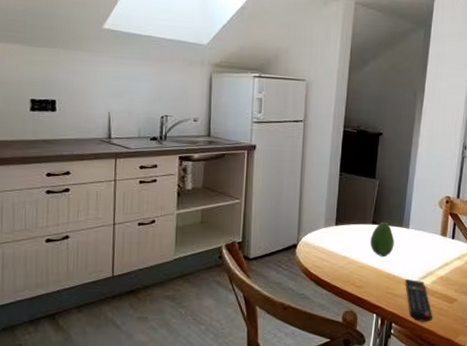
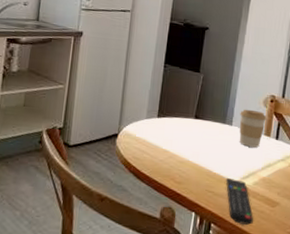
fruit: present [370,222,394,257] -> none [191,117,217,154]
coffee cup: none [416,211,442,248] -> present [239,109,267,148]

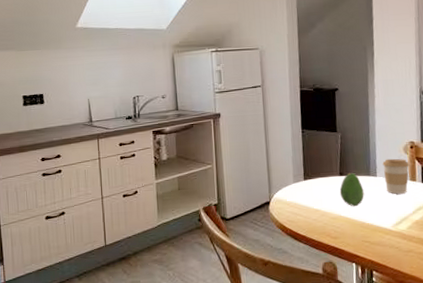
fruit: none [191,117,217,154] -> present [339,172,364,207]
remote control: present [226,177,253,226] -> none [379,226,413,269]

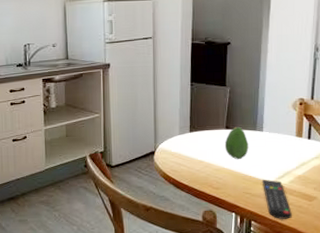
remote control: none [379,226,413,269] -> present [261,179,292,220]
coffee cup: present [382,158,409,194] -> none [270,114,297,149]

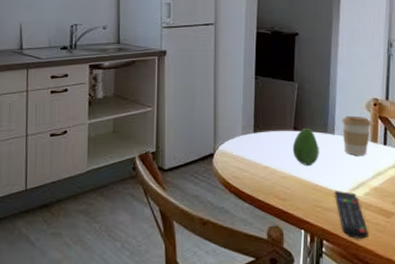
coffee cup: none [270,114,297,149] -> present [342,115,371,156]

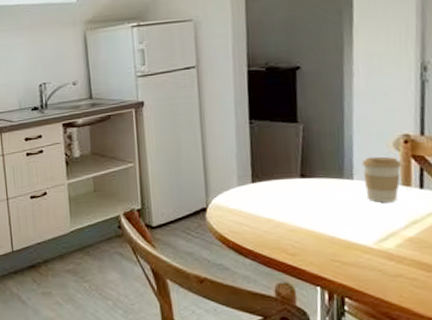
fruit: present [292,127,319,167] -> none [300,174,335,217]
remote control: present [334,190,368,240] -> none [356,242,403,297]

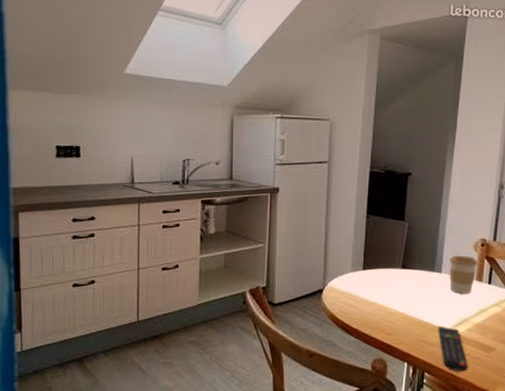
remote control: none [356,242,403,297] -> present [437,325,468,373]

